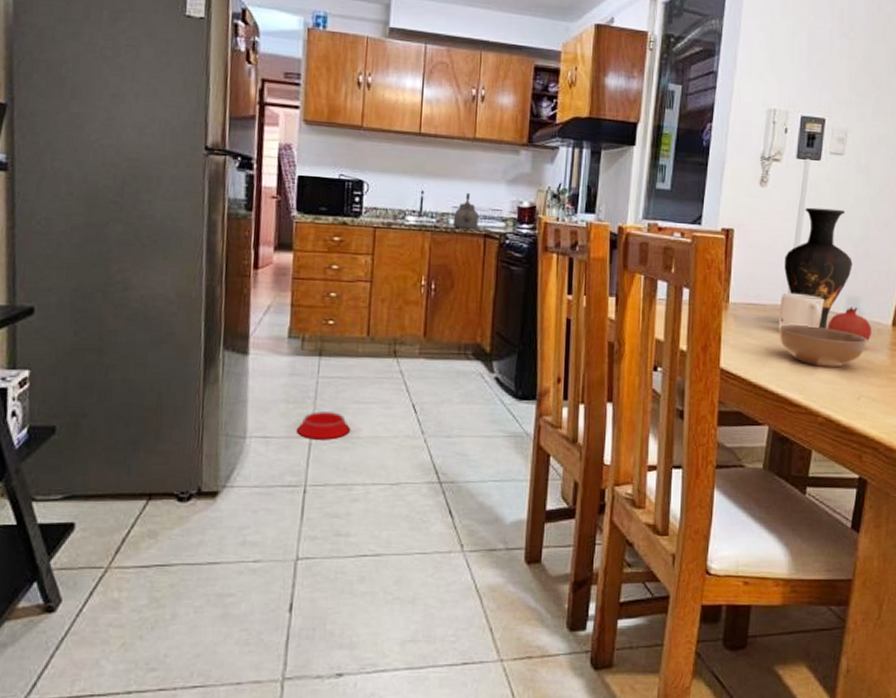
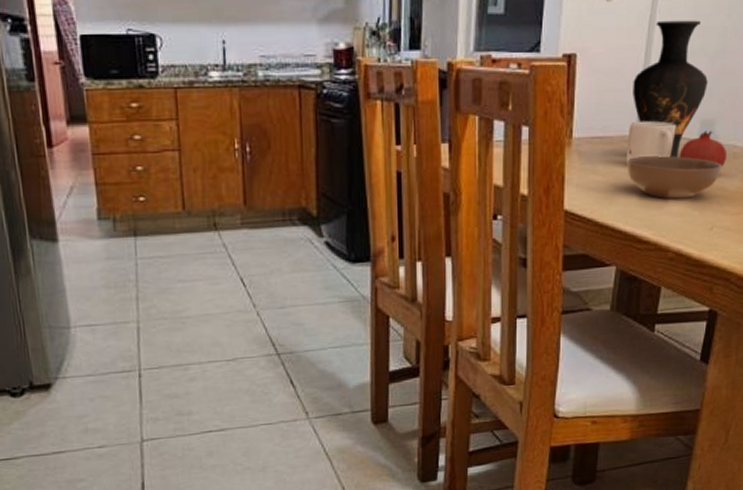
pet bowl: present [297,411,350,440] -> none [122,292,178,324]
kettle: present [452,192,479,229] -> none [261,37,291,80]

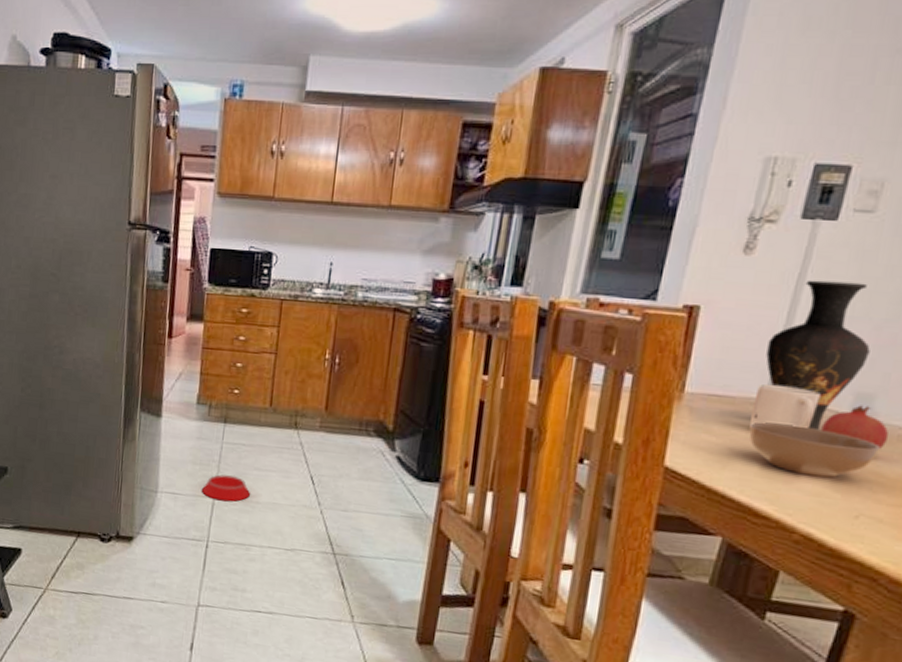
pet bowl: none [122,292,178,324] -> present [202,474,250,502]

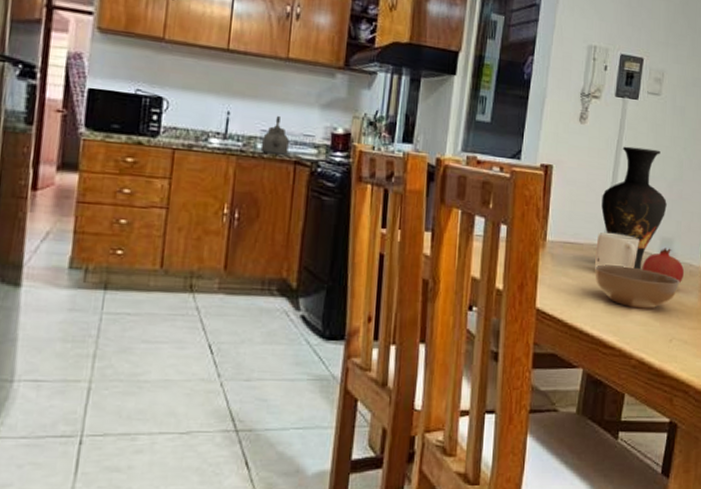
pet bowl: present [202,474,250,502] -> none [74,351,137,384]
kettle: none [361,263,389,302] -> present [260,115,289,155]

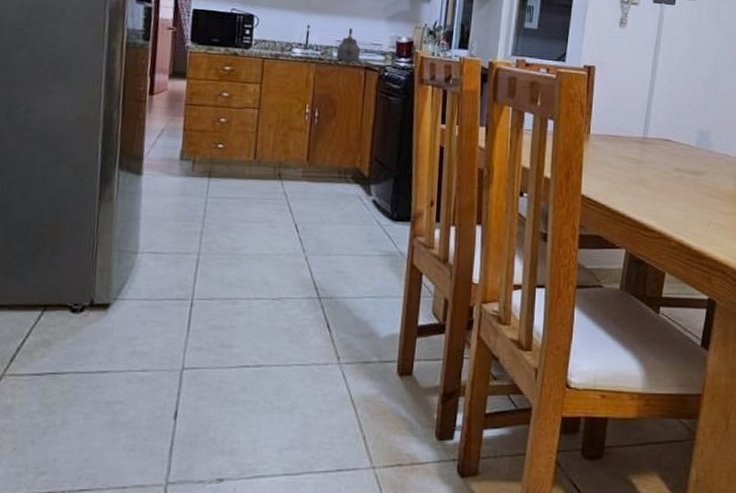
mug: present [595,231,639,271] -> none [636,125,677,161]
bowl: present [595,264,680,309] -> none [636,155,717,196]
vase: present [601,146,667,270] -> none [641,47,704,160]
fruit: present [642,248,685,283] -> none [680,140,721,172]

